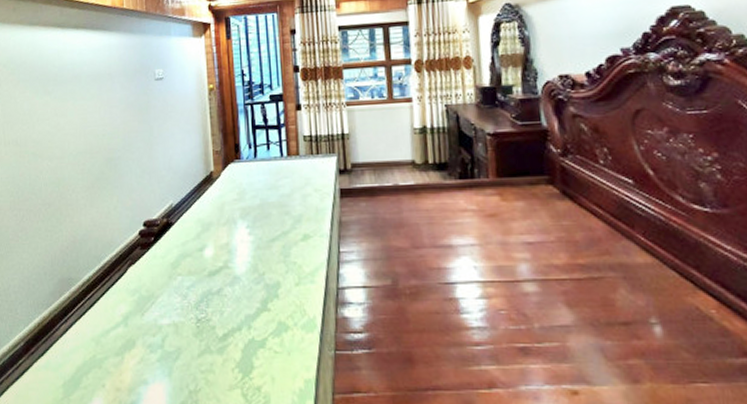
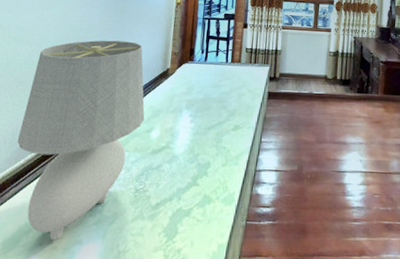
table lamp: none [57,143,194,381] -> present [17,40,145,241]

